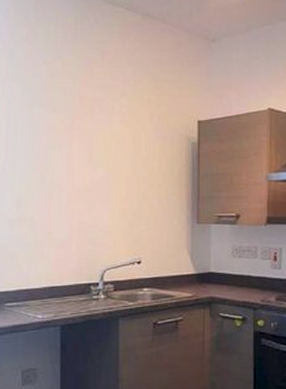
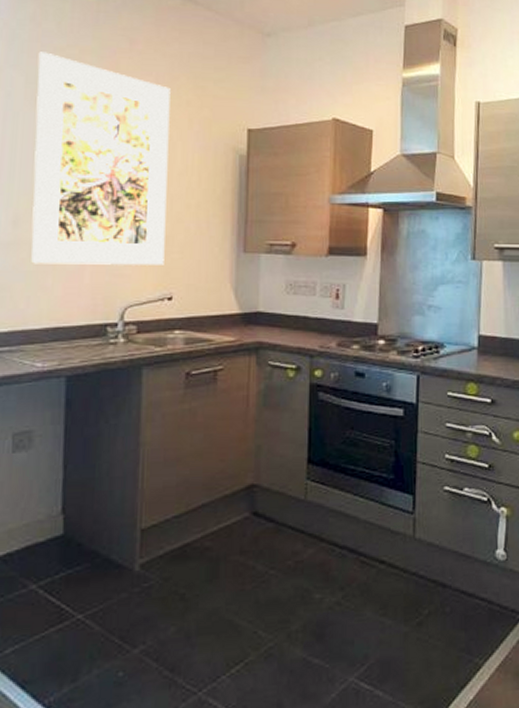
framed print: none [30,66,135,237] -> present [31,52,171,265]

